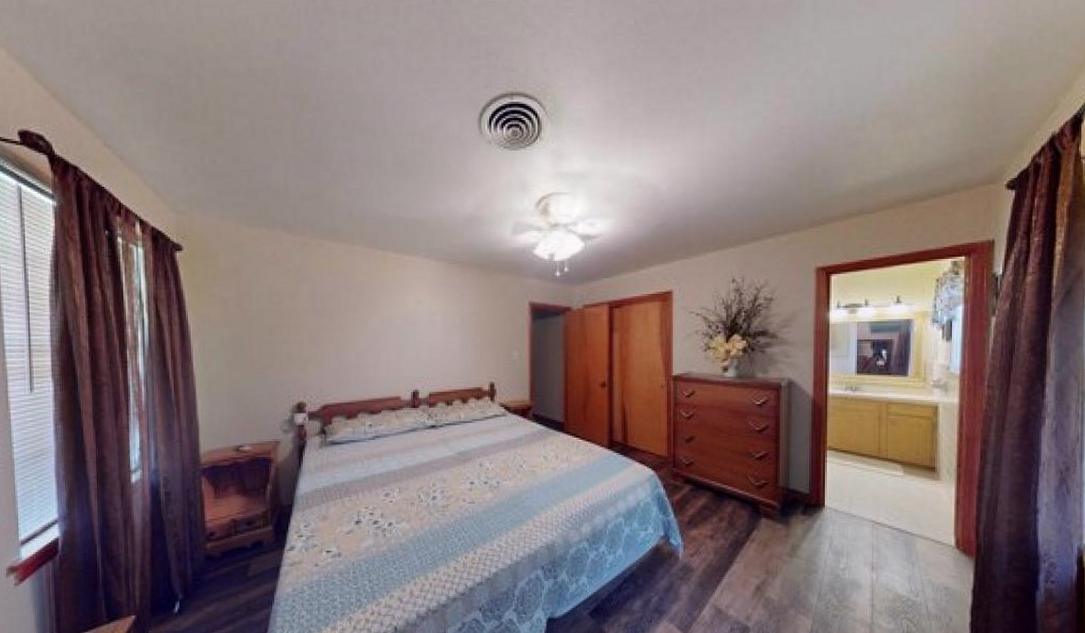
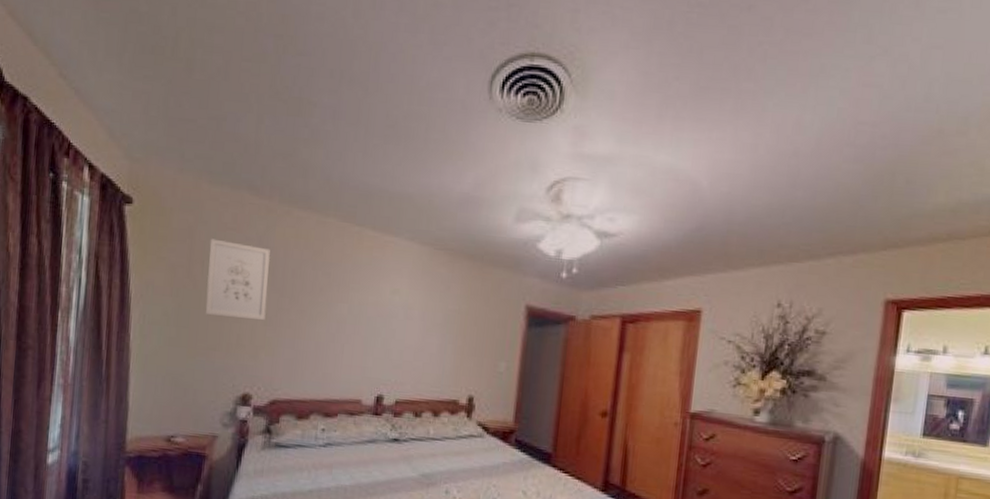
wall art: none [254,273,310,339] -> present [205,238,270,320]

